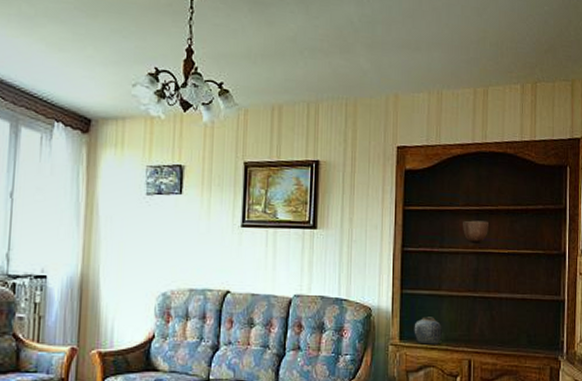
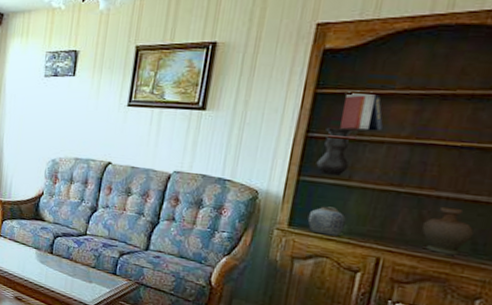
vase: none [413,242,437,286] -> present [316,127,354,176]
books: none [426,207,457,243] -> present [340,90,384,131]
decorative bowl: present [463,220,488,243] -> none [394,106,437,133]
decorative vase: none [494,306,527,348] -> present [421,206,474,255]

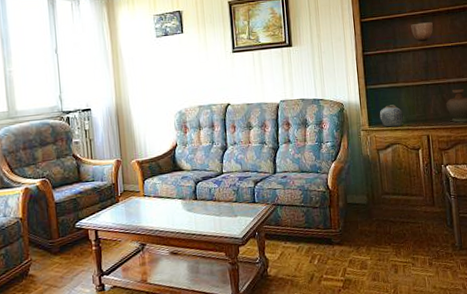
vase: present [316,127,354,176] -> none [374,45,395,81]
books: present [340,90,384,131] -> none [380,16,407,46]
decorative bowl: none [394,106,437,133] -> present [411,22,433,42]

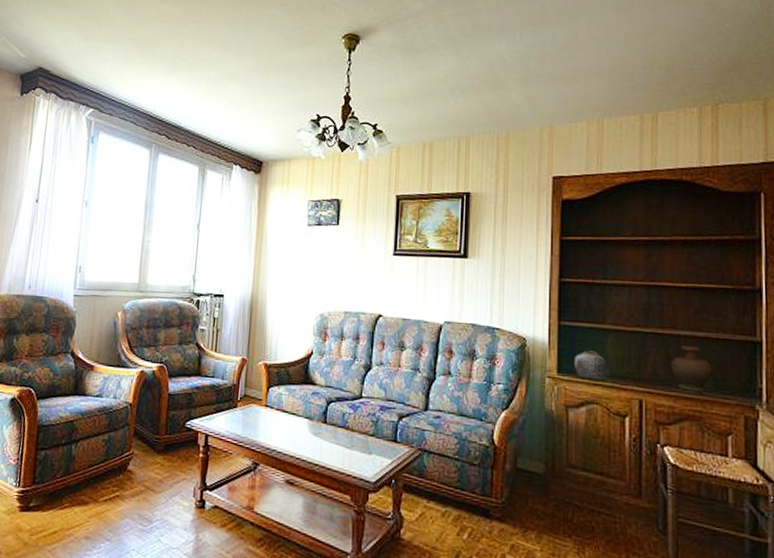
decorative bowl: present [411,22,433,42] -> none [630,251,661,276]

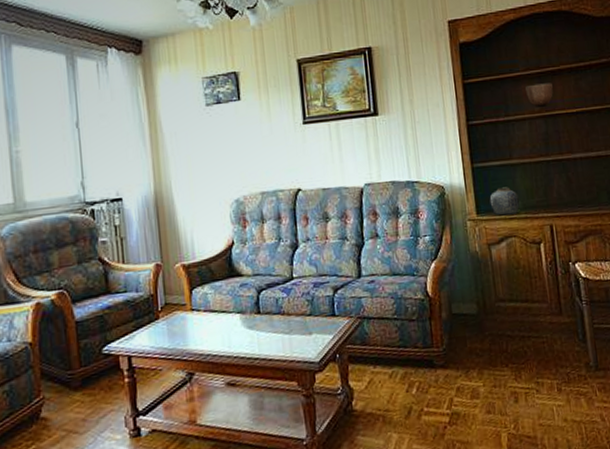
decorative bowl: none [630,251,661,276] -> present [525,83,553,107]
decorative vase: present [670,344,712,392] -> none [572,165,606,208]

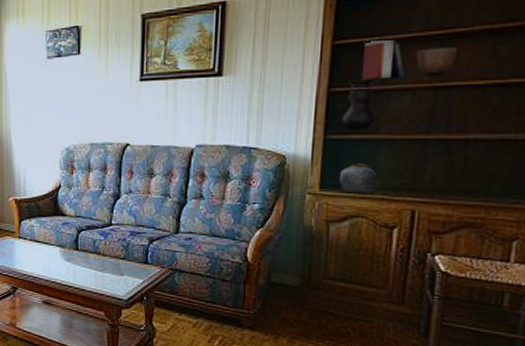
vase: none [480,112,507,158] -> present [341,79,376,130]
books: none [487,76,522,113] -> present [362,37,406,80]

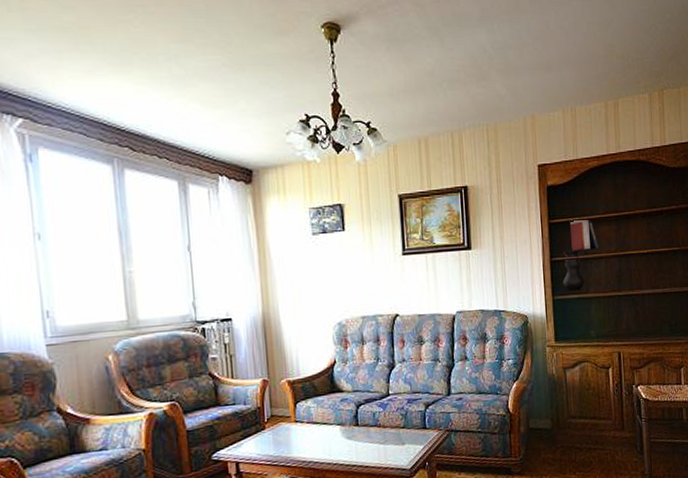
decorative jar: present [339,163,377,194] -> none [567,318,593,343]
decorative bowl: present [416,47,457,76] -> none [604,225,628,247]

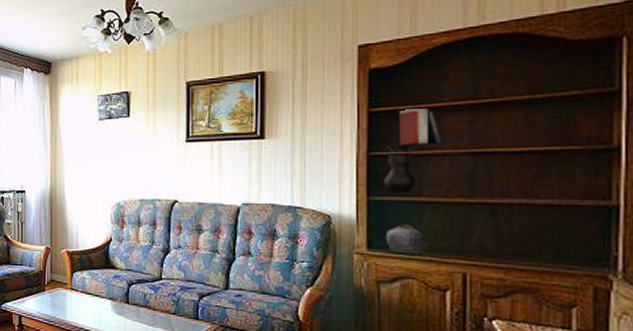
decorative jar: none [567,318,593,343] -> present [385,225,424,255]

